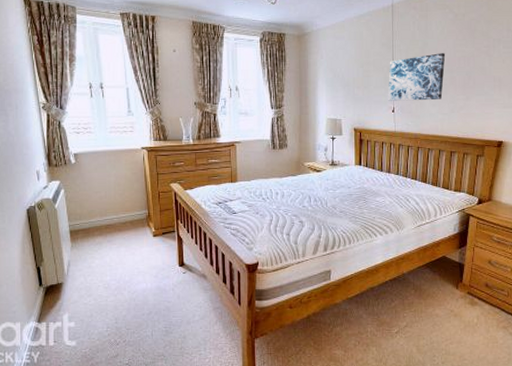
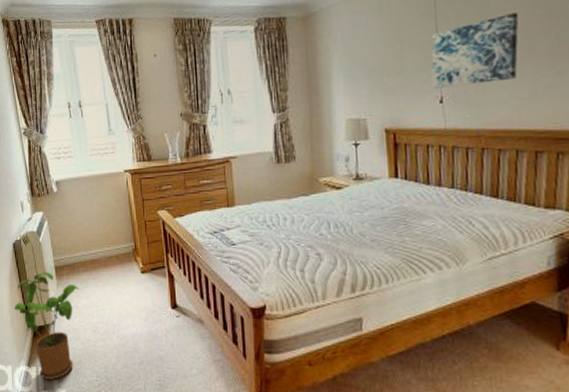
house plant: none [26,236,93,333] -> present [14,272,79,380]

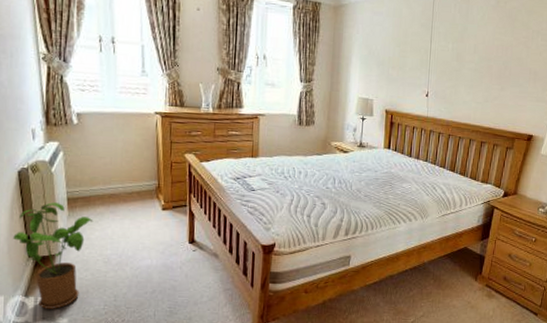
wall art: present [431,12,519,89] -> none [422,39,485,88]

